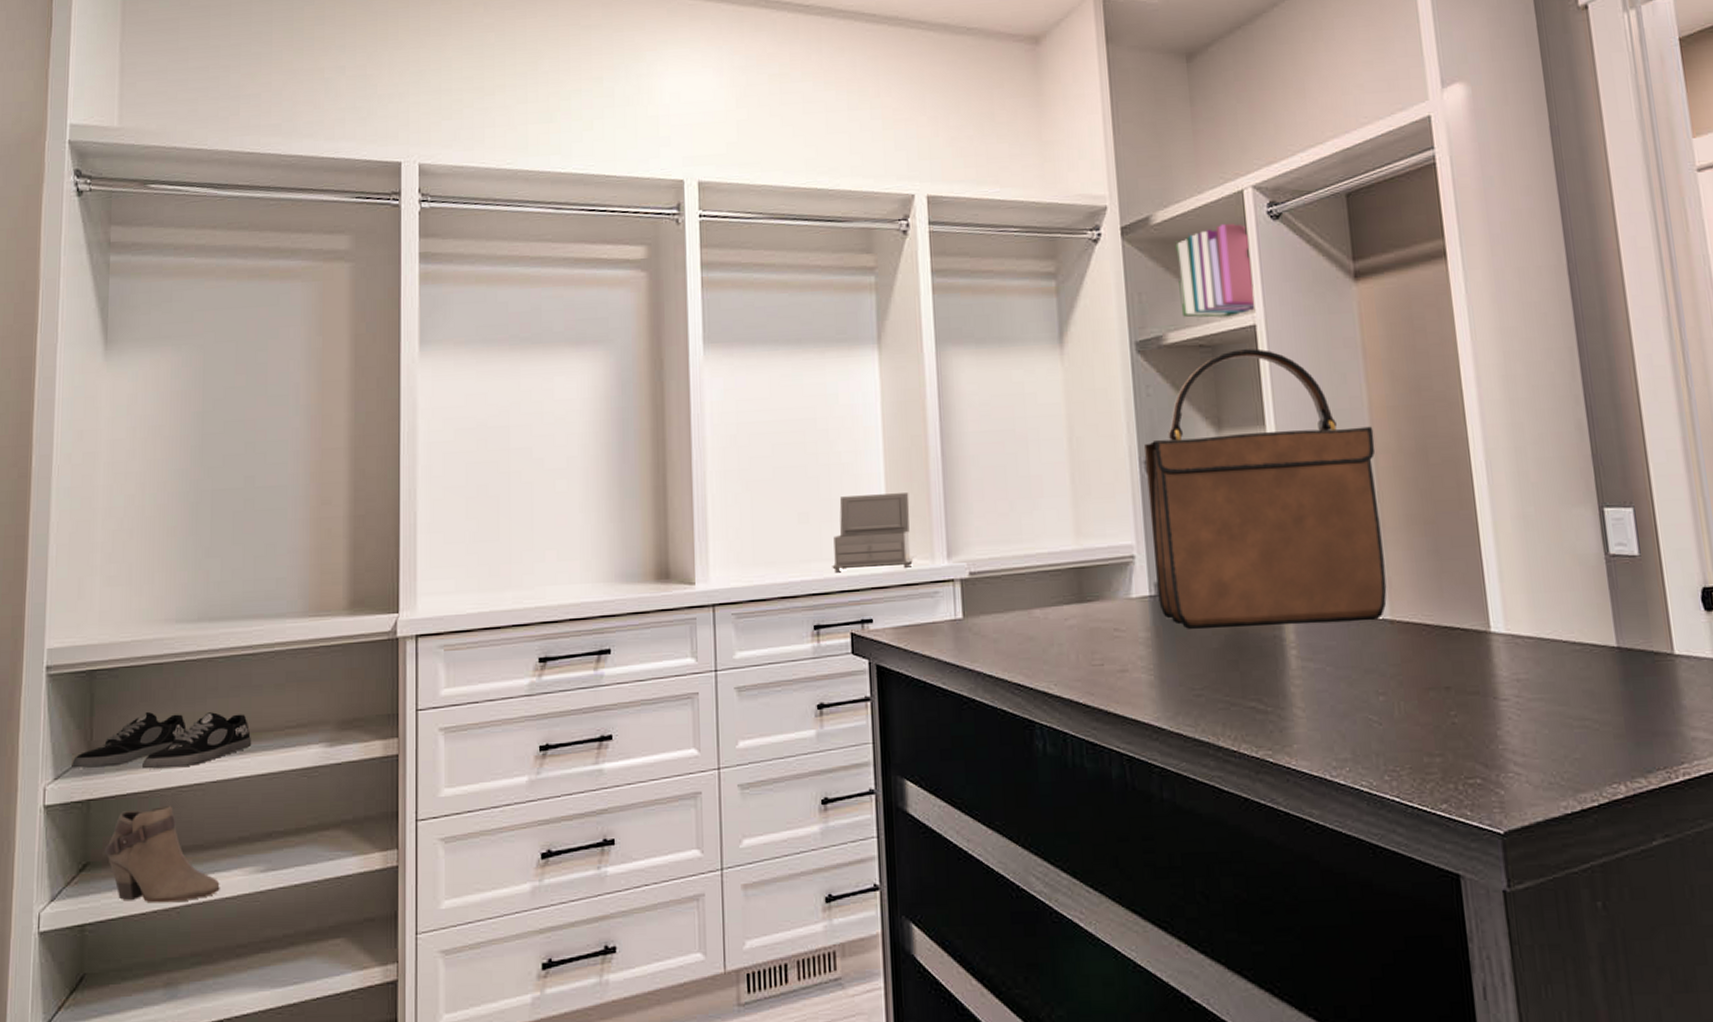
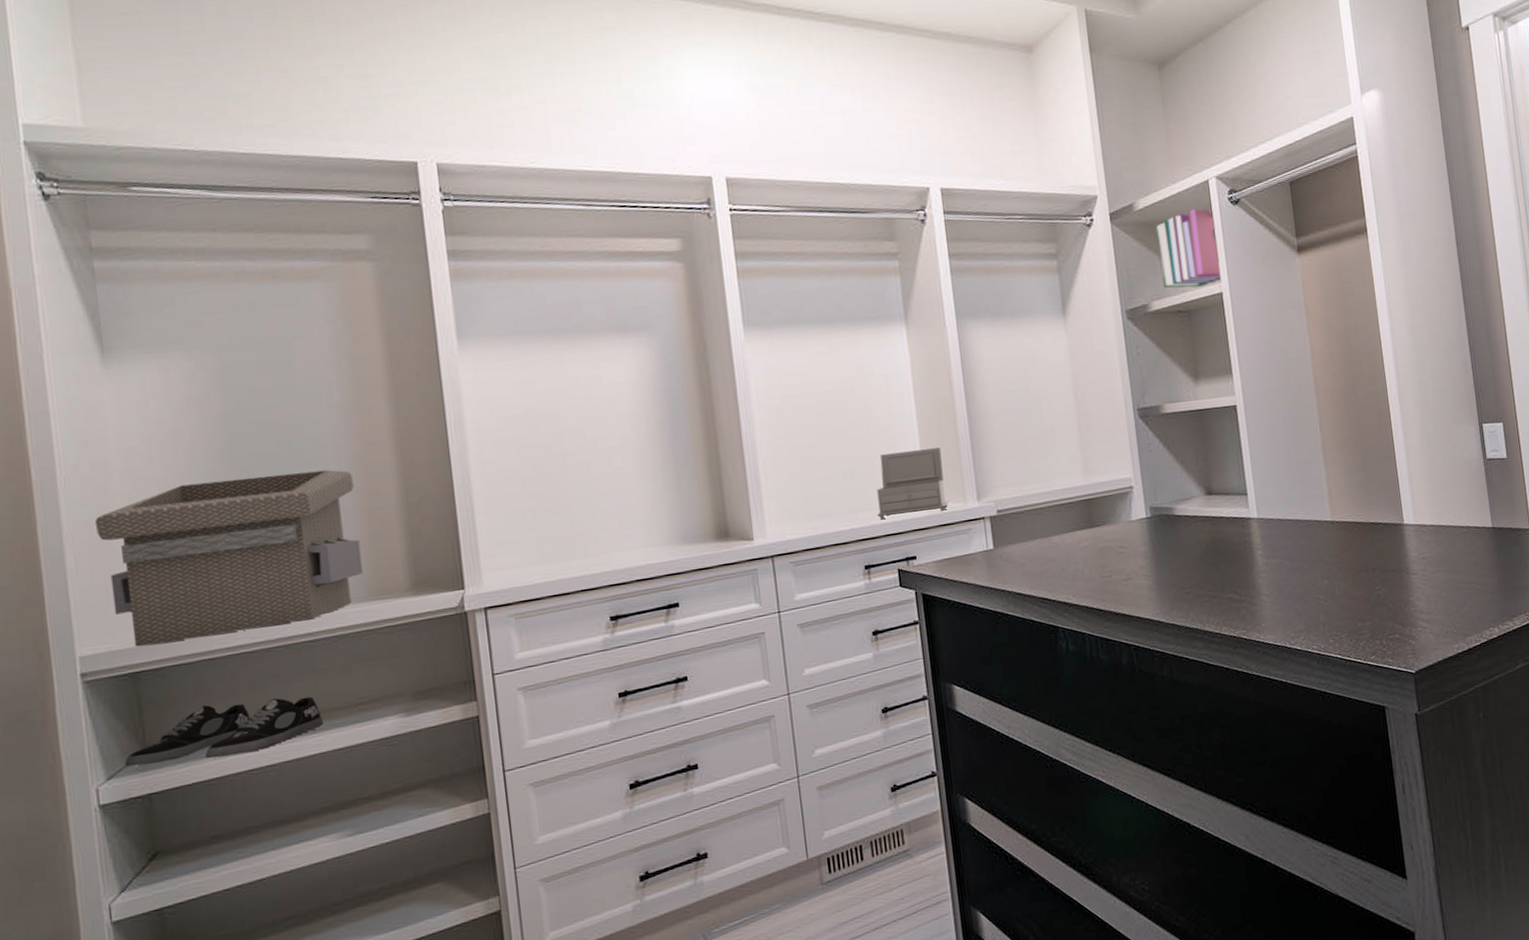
storage basket: none [77,475,307,644] -> present [94,470,363,648]
boot: present [105,805,220,903] -> none [175,788,307,881]
handbag: present [1145,348,1387,629] -> none [1137,312,1328,542]

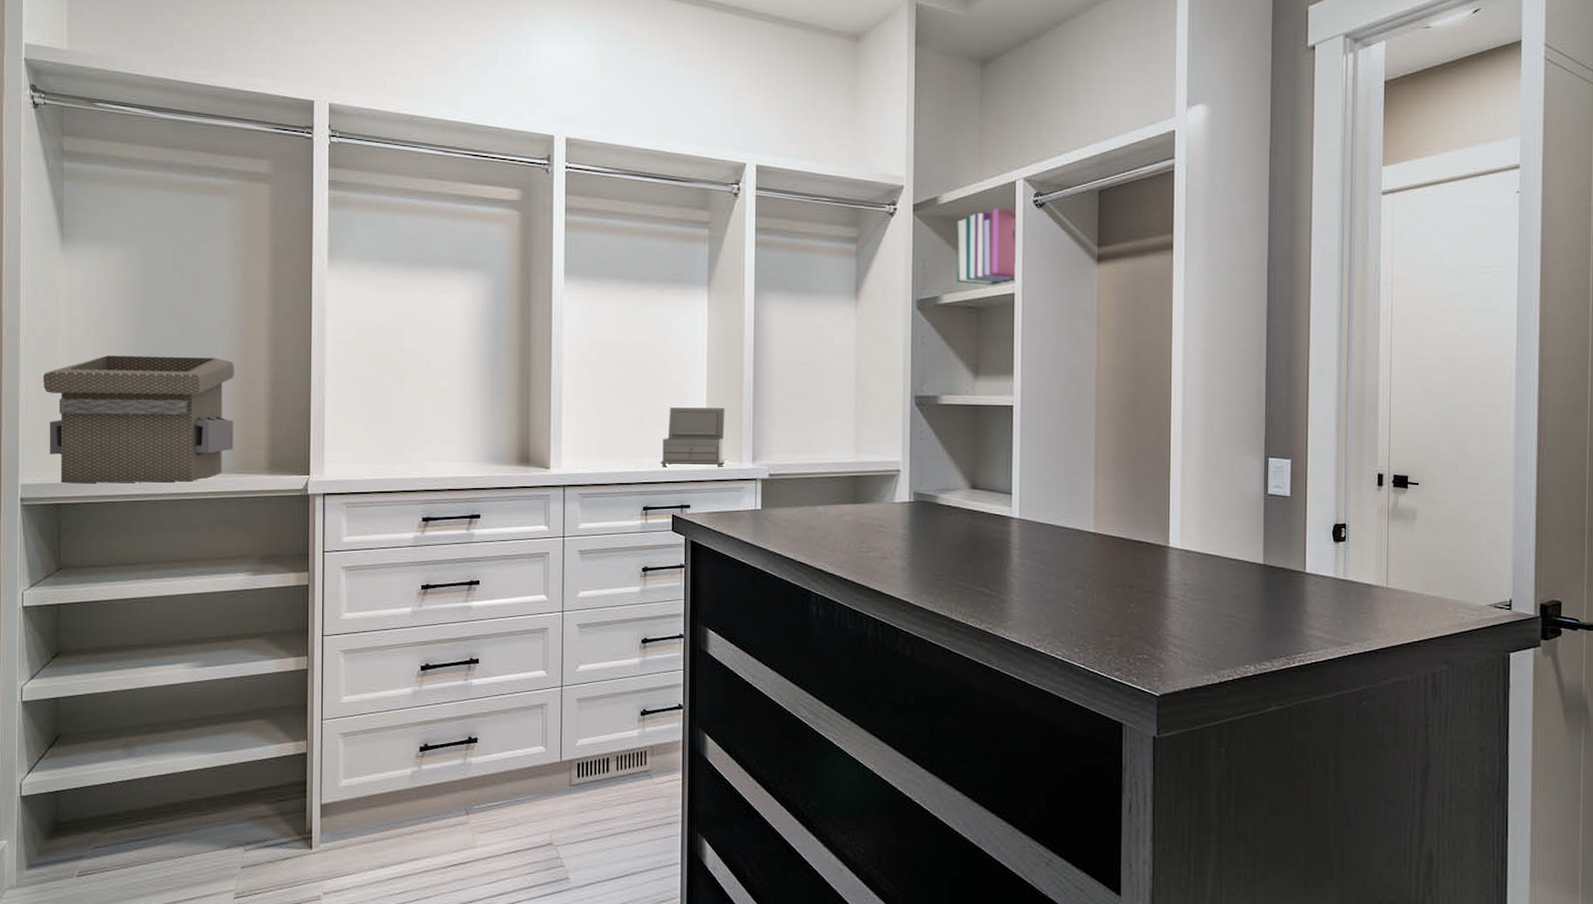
shoe: present [125,696,324,767] -> none [44,539,191,584]

